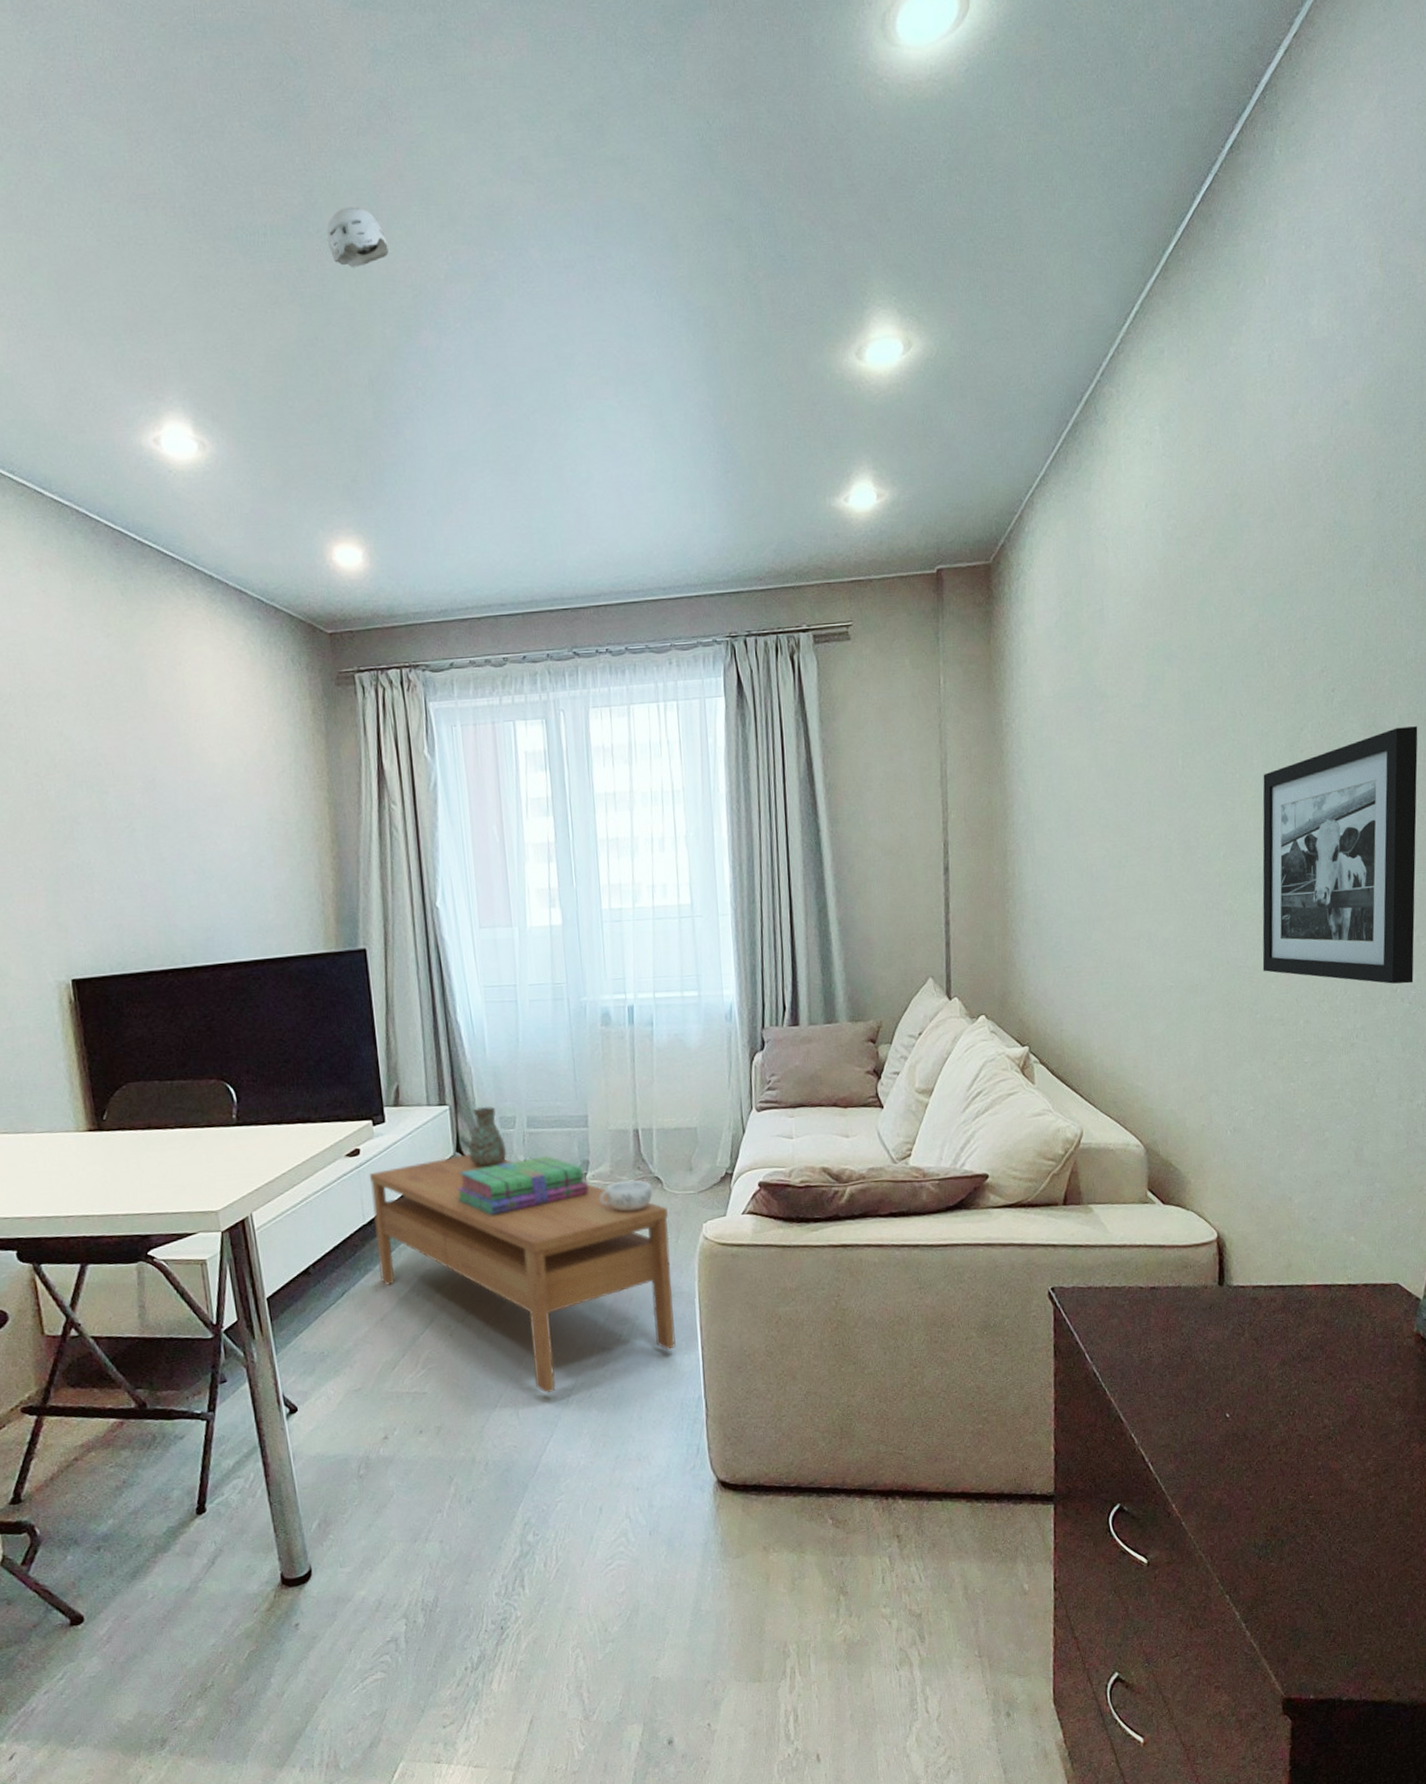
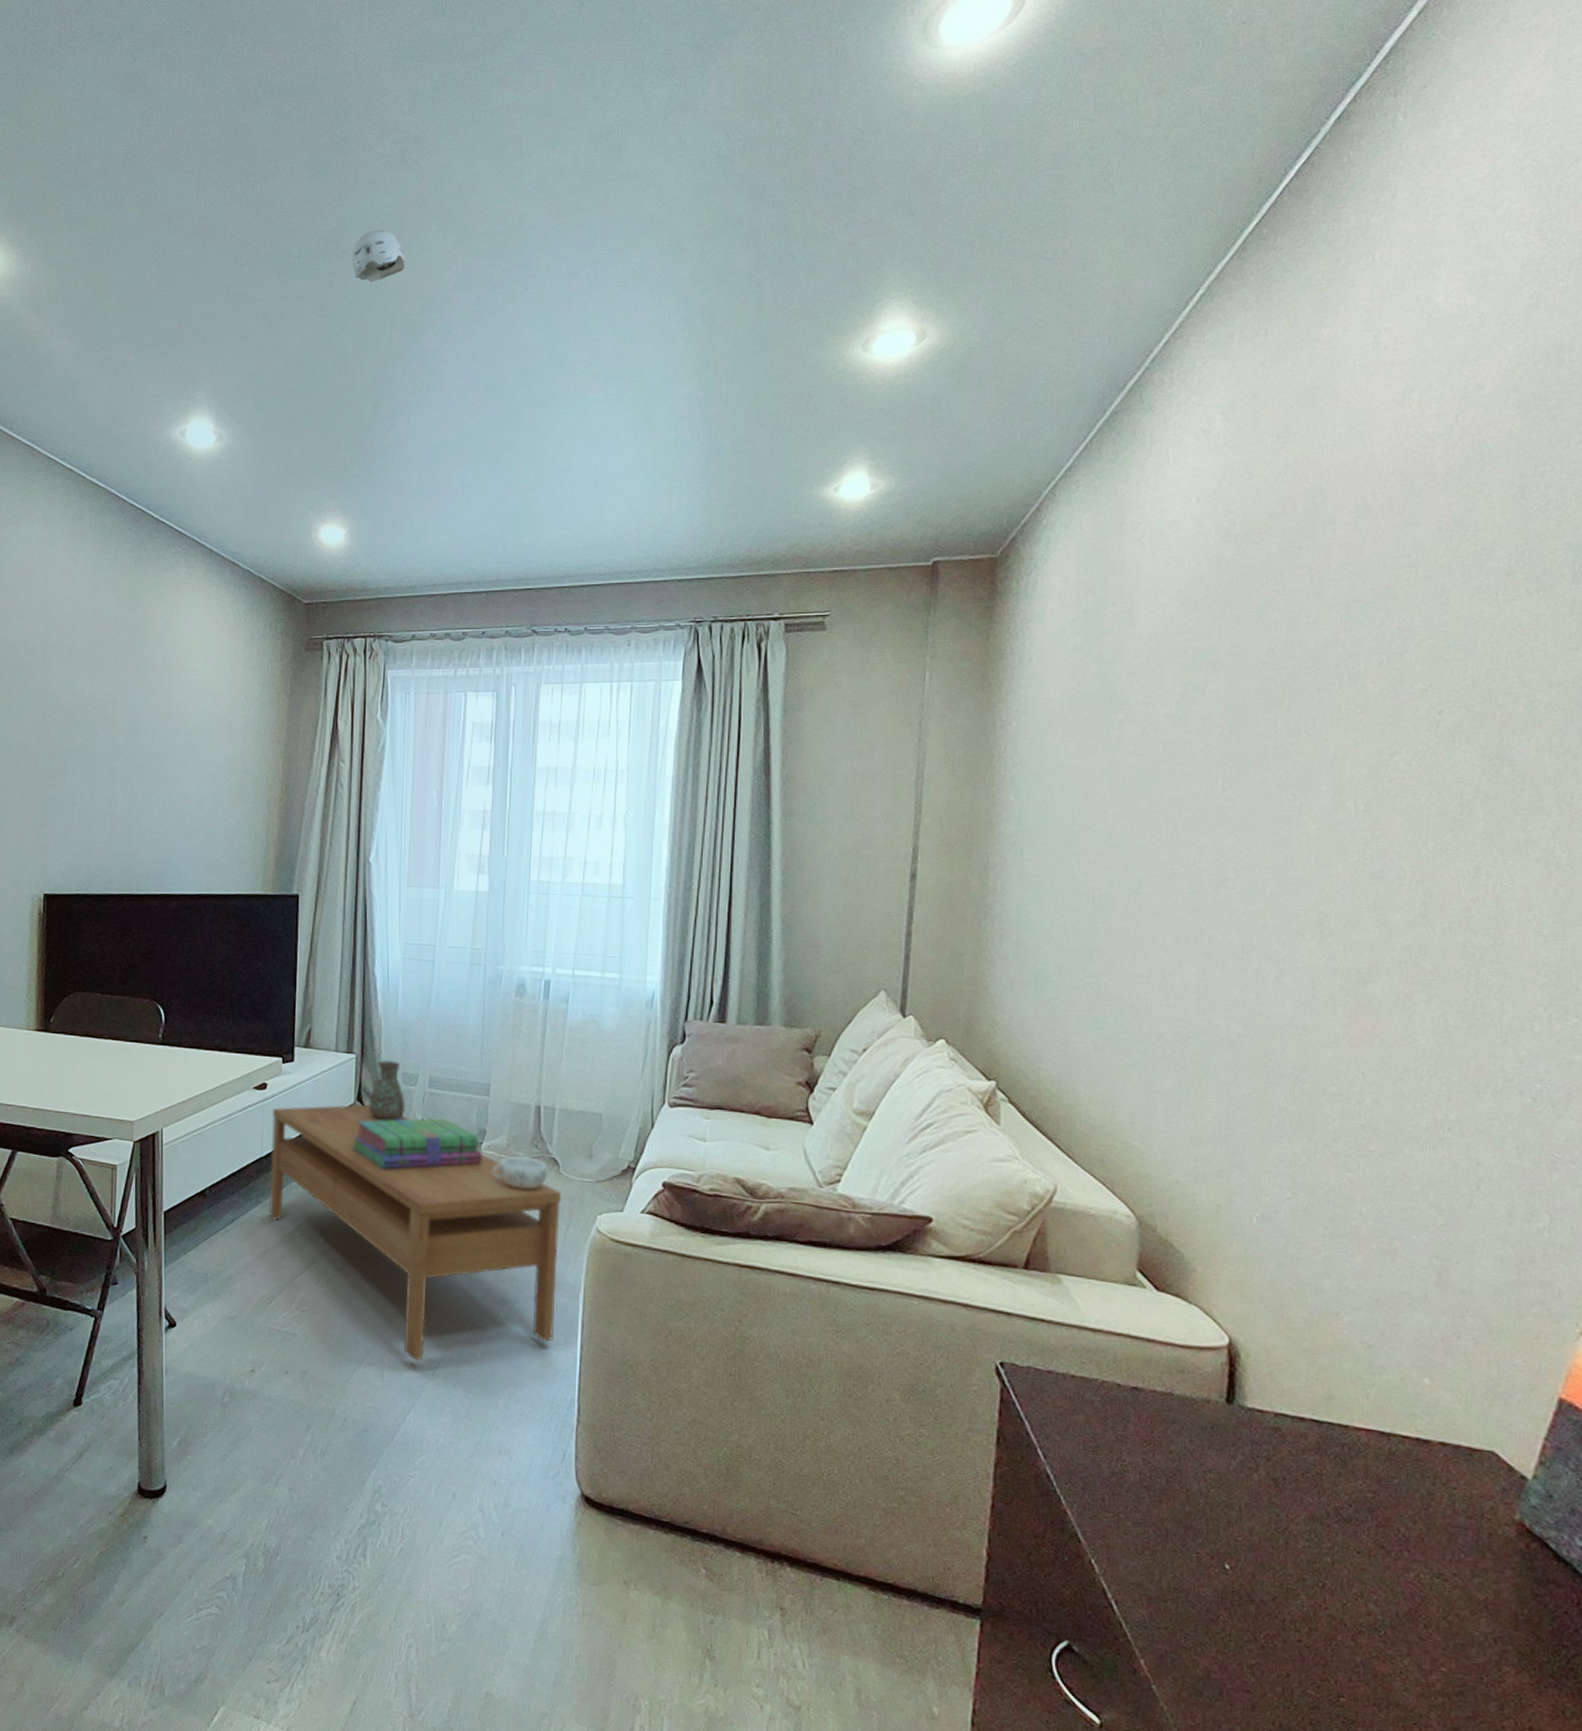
picture frame: present [1262,726,1418,984] -> none [1316,762,1564,1074]

